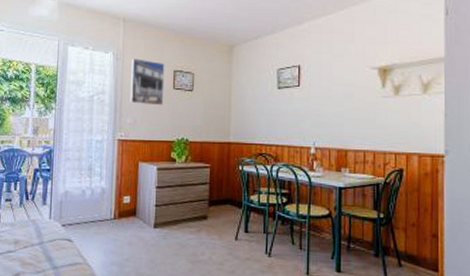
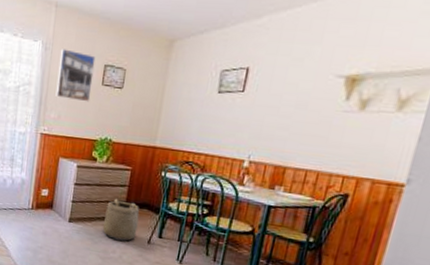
basket: none [189,197,224,241] -> present [102,198,140,241]

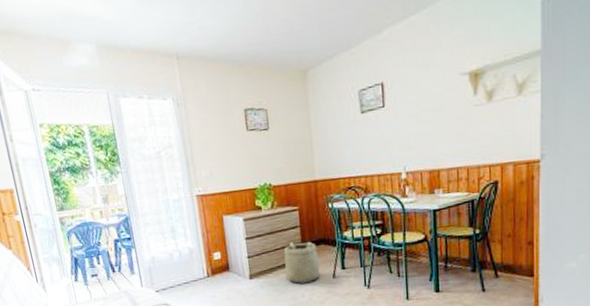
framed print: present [55,49,96,102] -> none [194,101,239,154]

